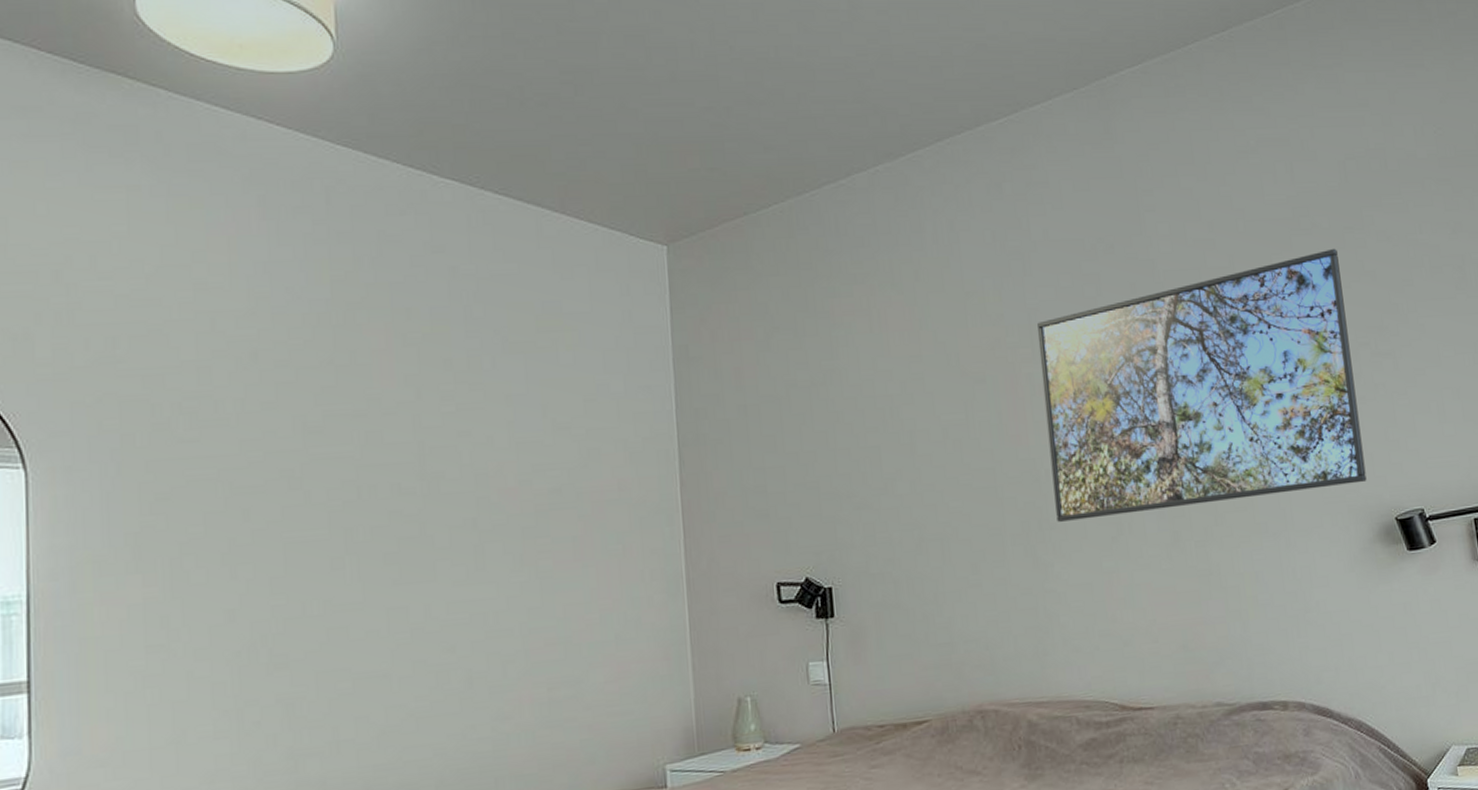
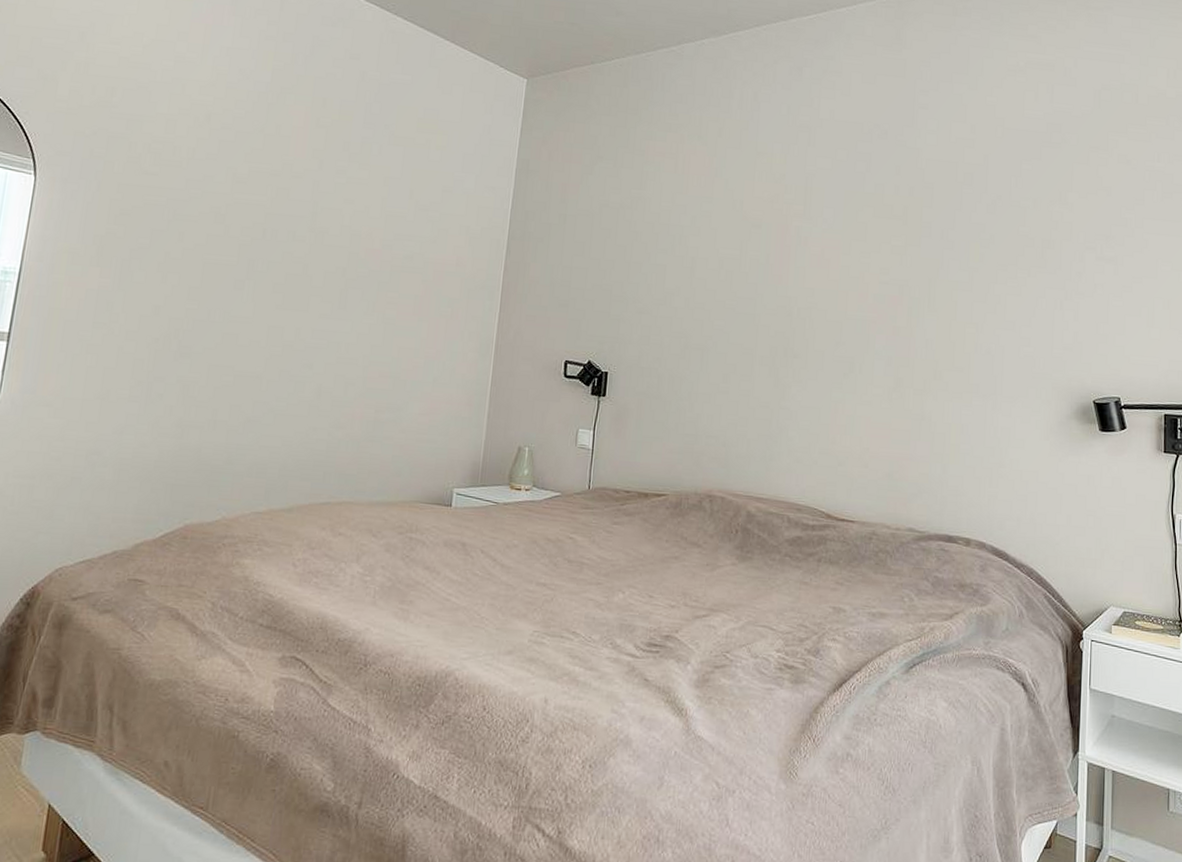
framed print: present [1037,248,1367,522] -> none [800,163,1081,366]

